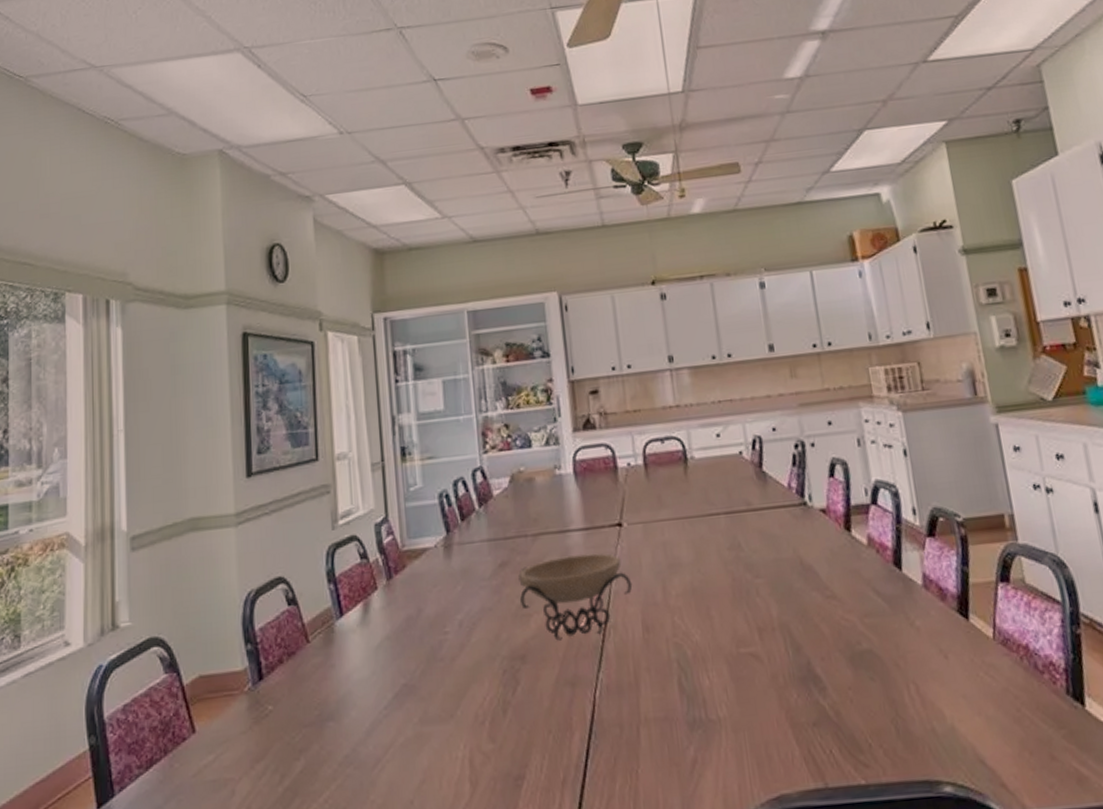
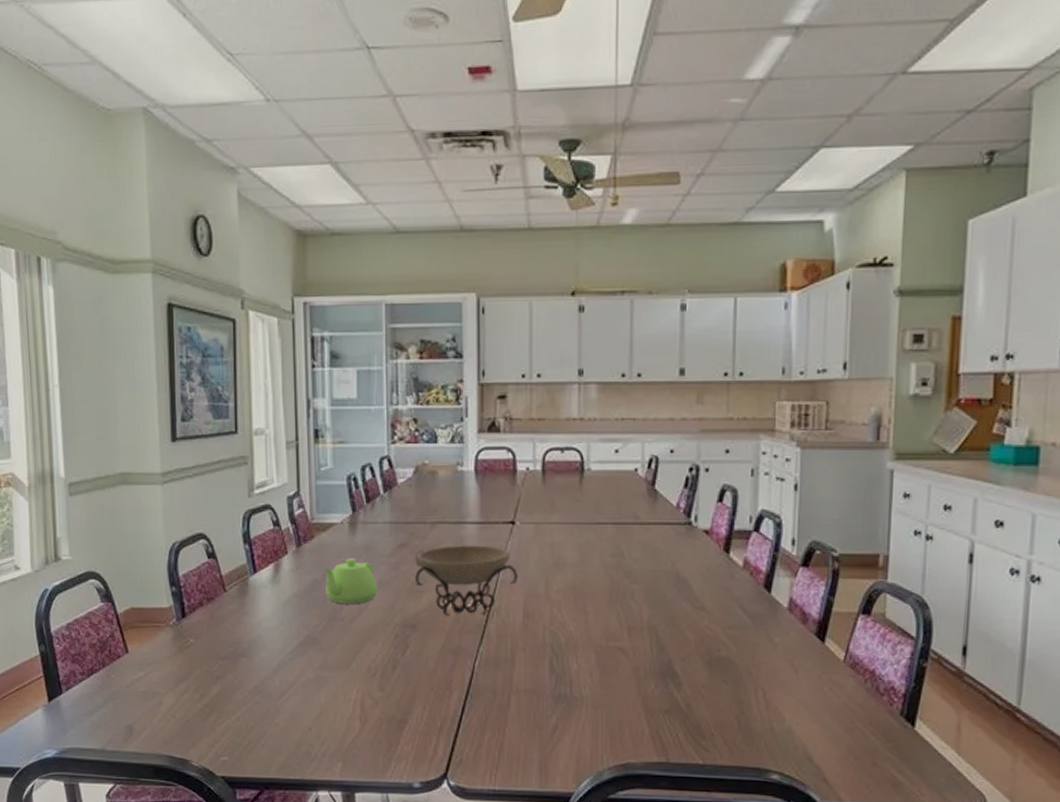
teapot: none [417,585,480,641] -> present [322,558,378,604]

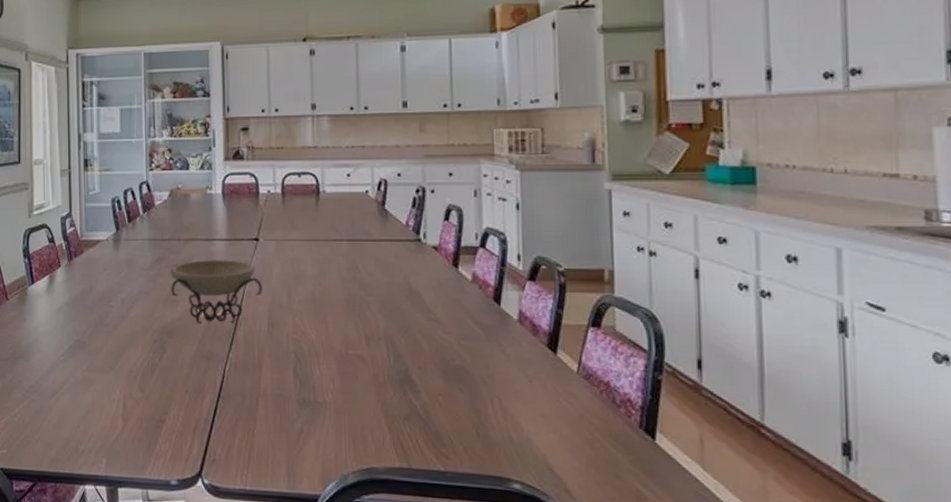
teapot: present [322,558,378,604] -> none [90,271,138,312]

